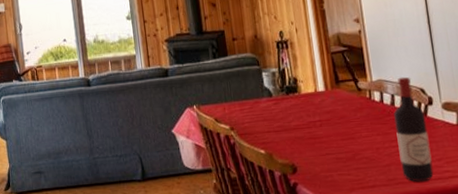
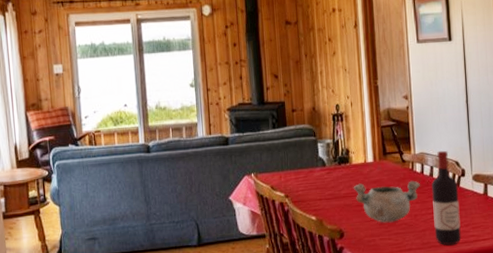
decorative bowl: none [304,110,382,157] -> present [353,180,421,223]

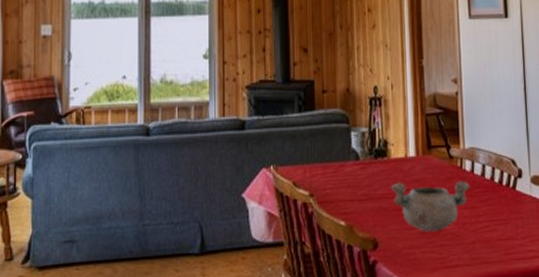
wine bottle: present [431,150,461,246] -> none [482,145,517,262]

